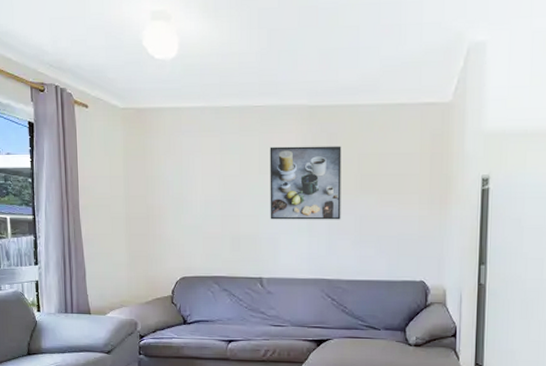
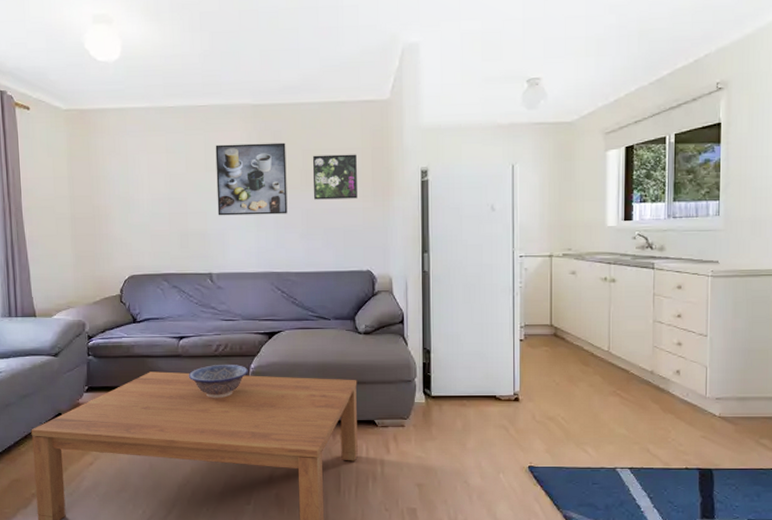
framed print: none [369,159,414,206] -> present [313,154,357,200]

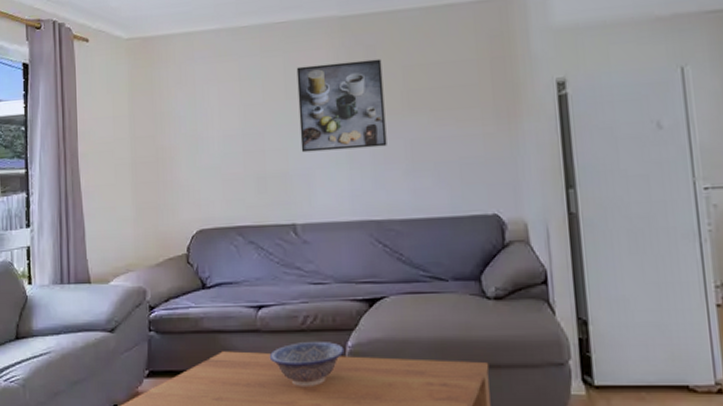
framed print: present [313,154,357,200] -> none [416,67,475,127]

